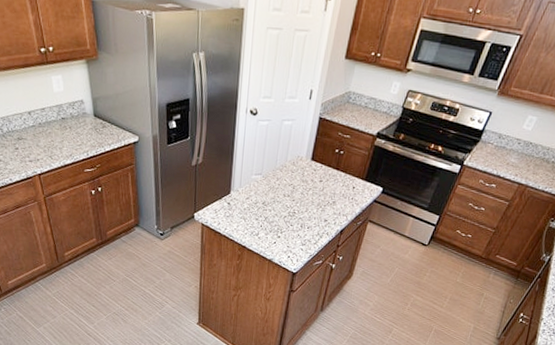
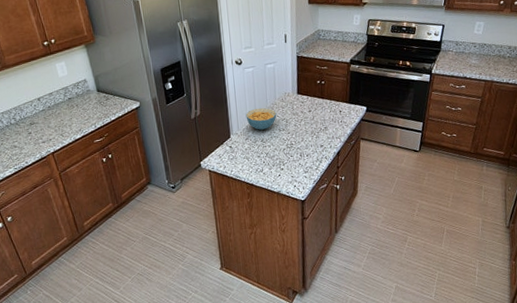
cereal bowl: none [250,167,285,192] -> present [245,107,277,130]

